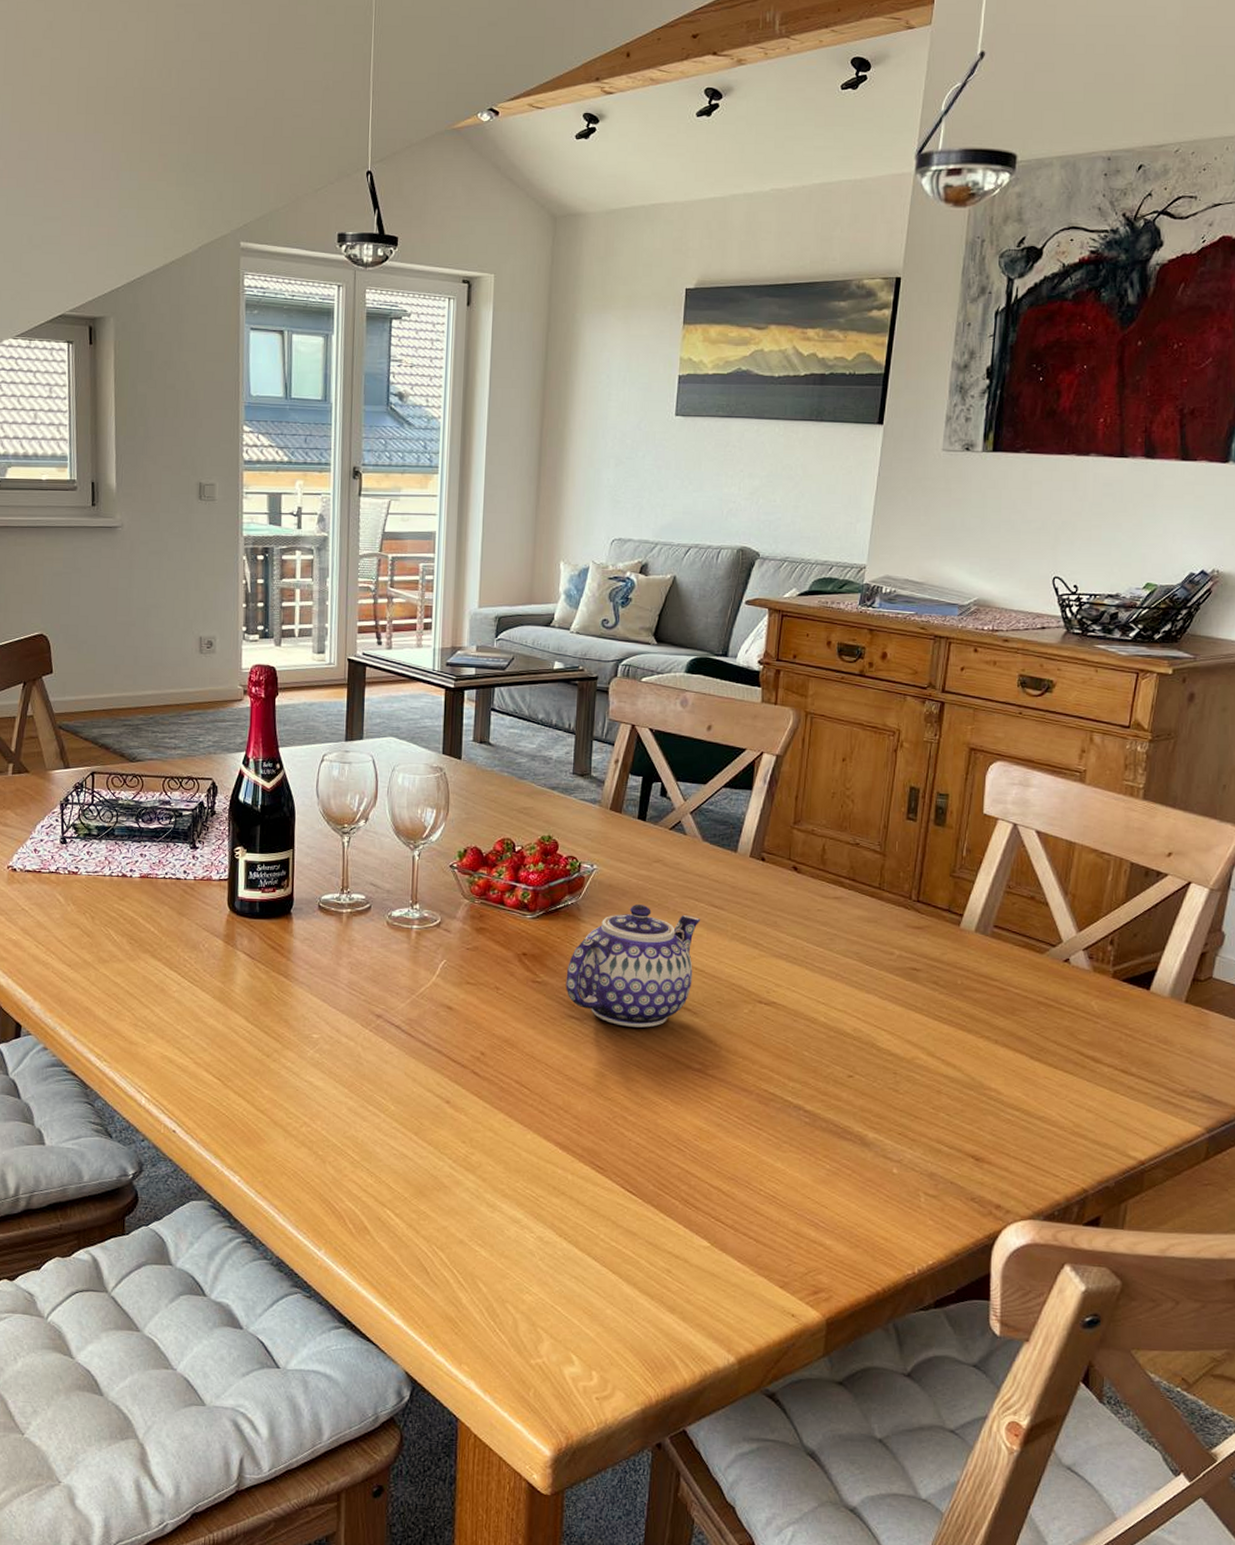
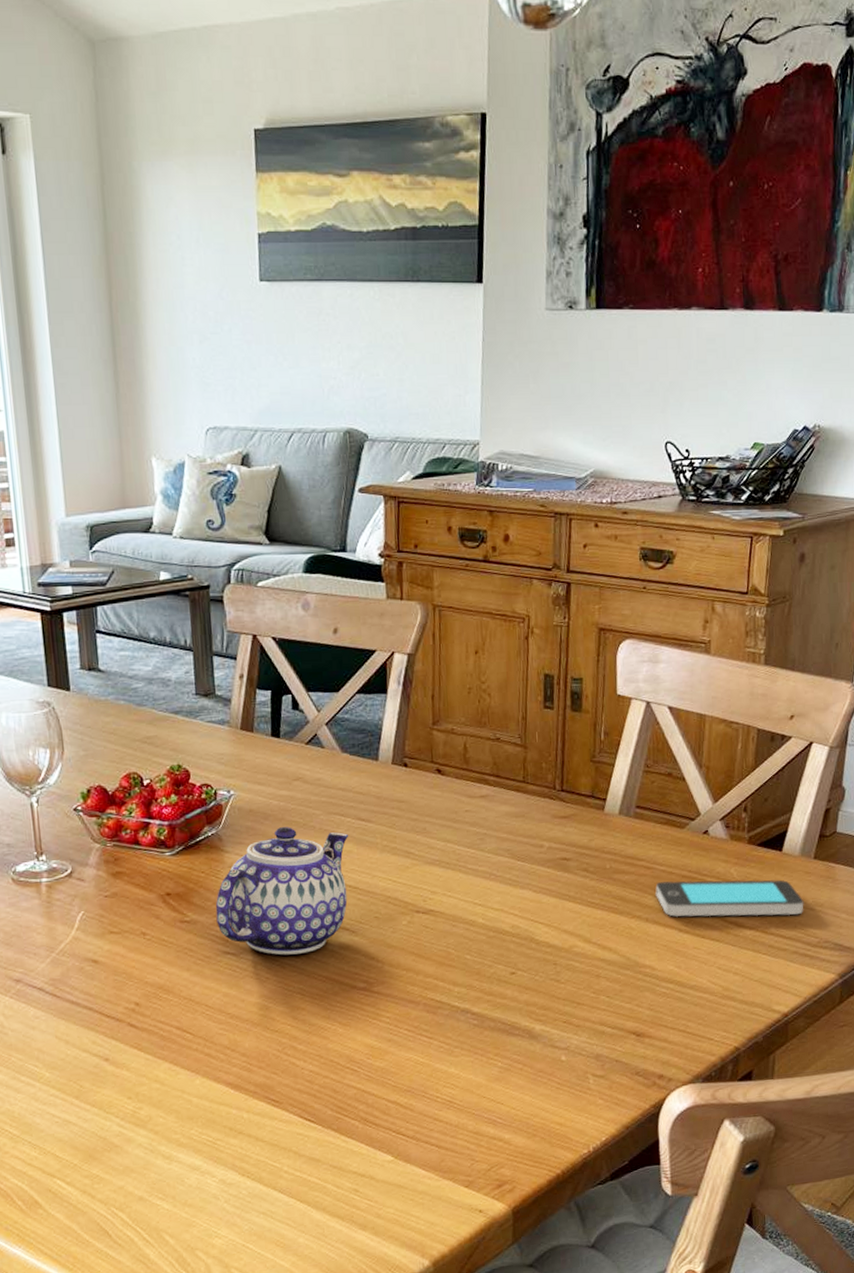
smartphone: none [1008,1005,1171,1058] -> present [655,879,804,917]

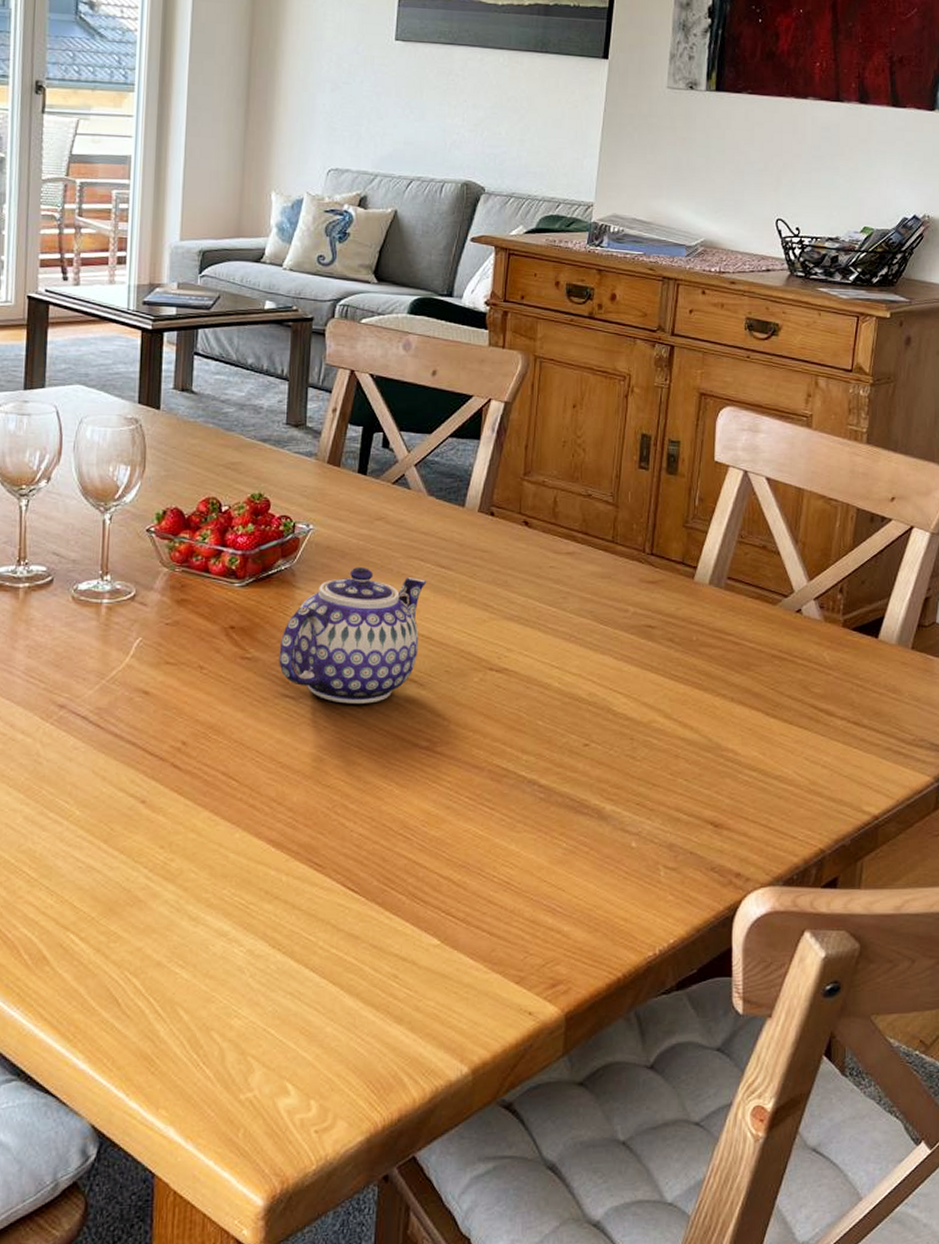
smartphone: present [655,879,804,917] -> none [743,660,900,707]

